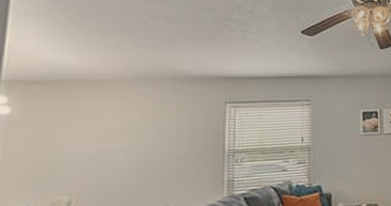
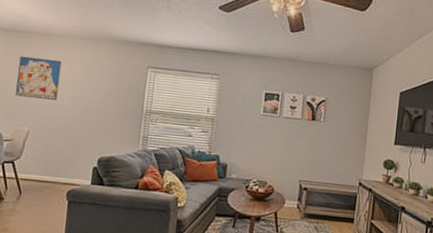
wall art: none [48,109,112,160] -> present [16,56,62,100]

